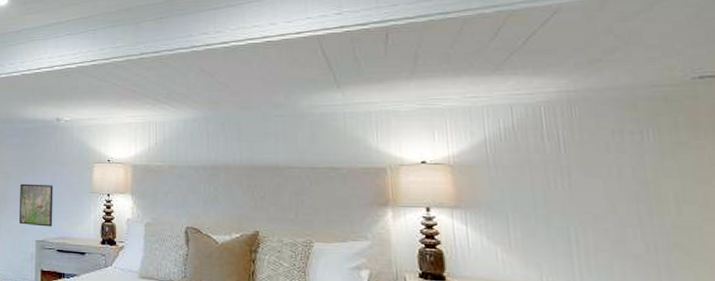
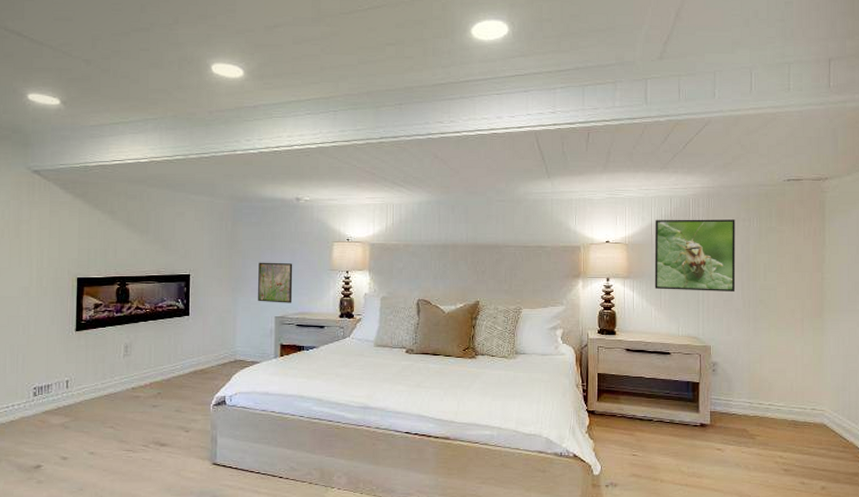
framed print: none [490,132,630,230] -> present [654,219,736,291]

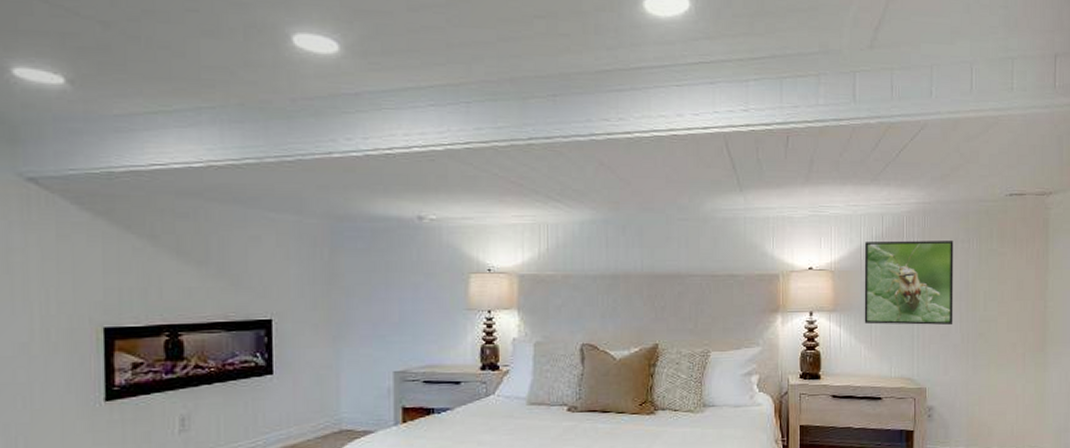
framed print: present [258,262,293,303] -> none [369,301,417,354]

